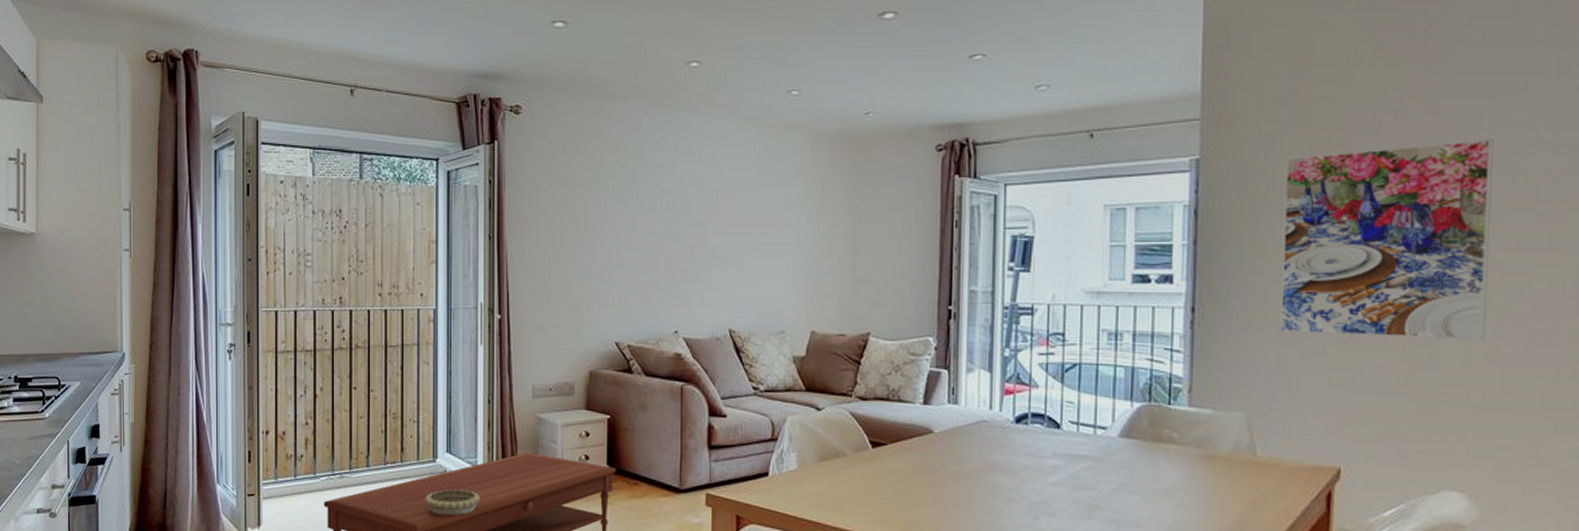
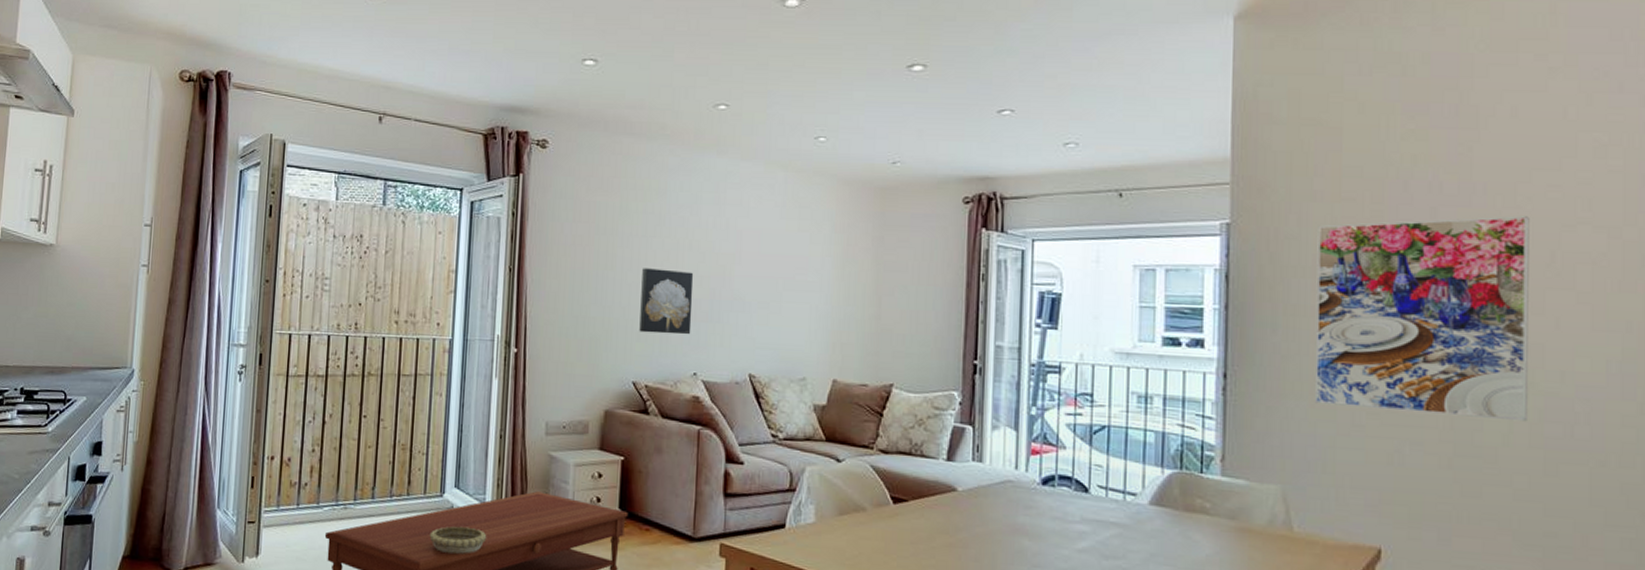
wall art: none [620,230,672,294] -> present [639,268,694,335]

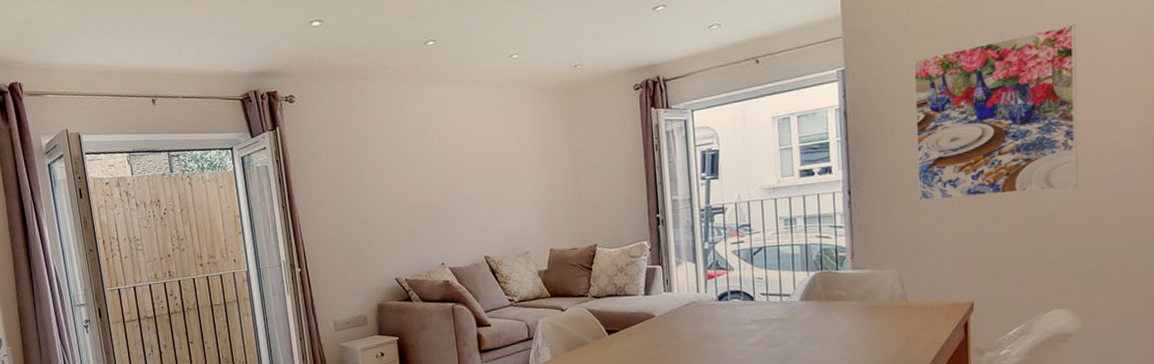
wall art: present [639,268,694,335] -> none [388,183,435,239]

